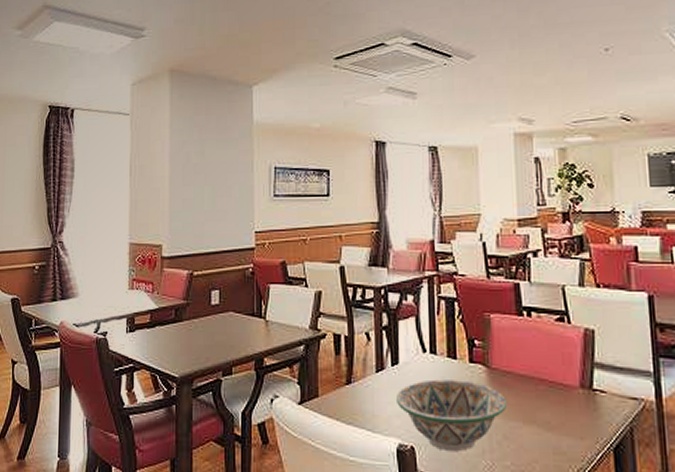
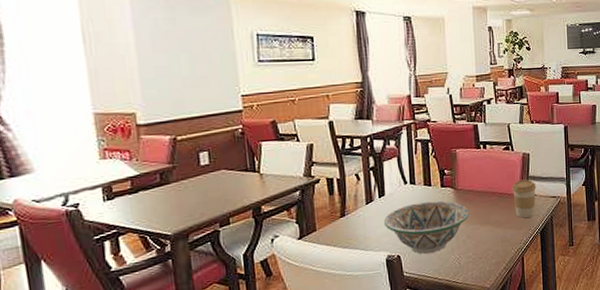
coffee cup: none [568,366,606,424] -> present [511,179,536,218]

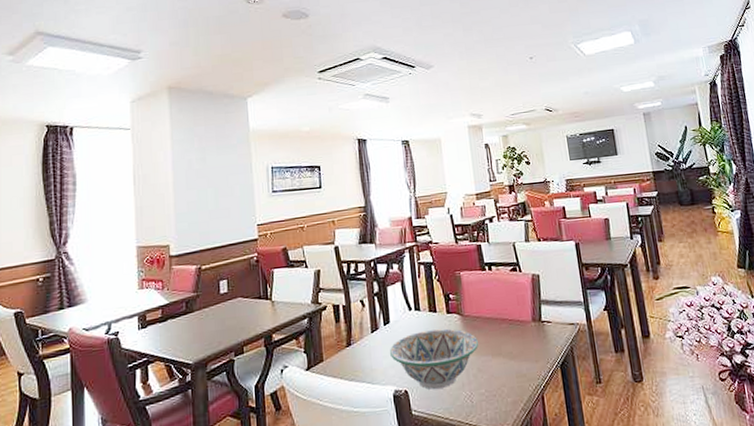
coffee cup: present [511,179,536,218] -> none [523,303,552,349]

